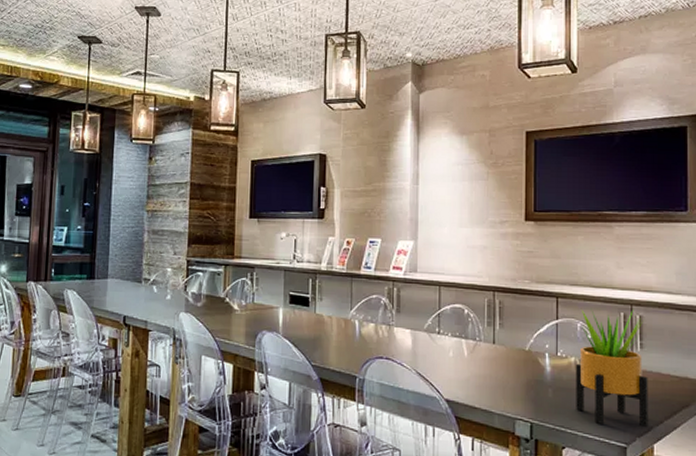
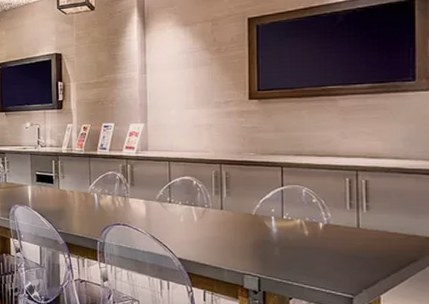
potted plant: present [576,308,648,427] -> none [302,175,375,280]

